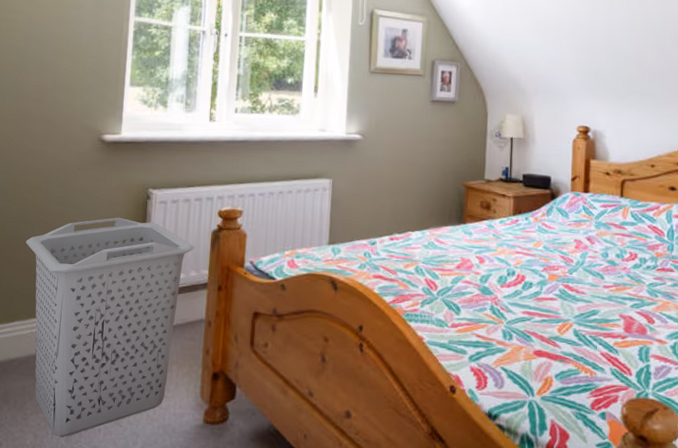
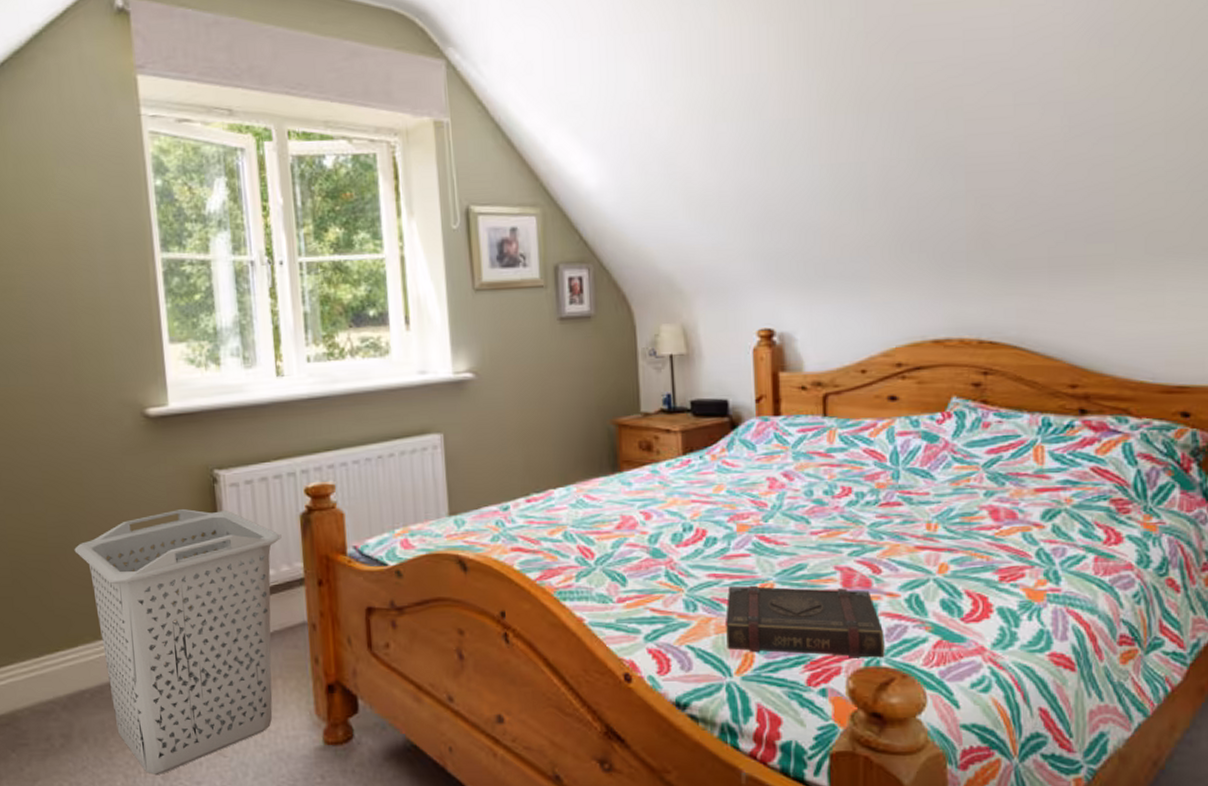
book: none [532,322,653,392] -> present [726,585,885,658]

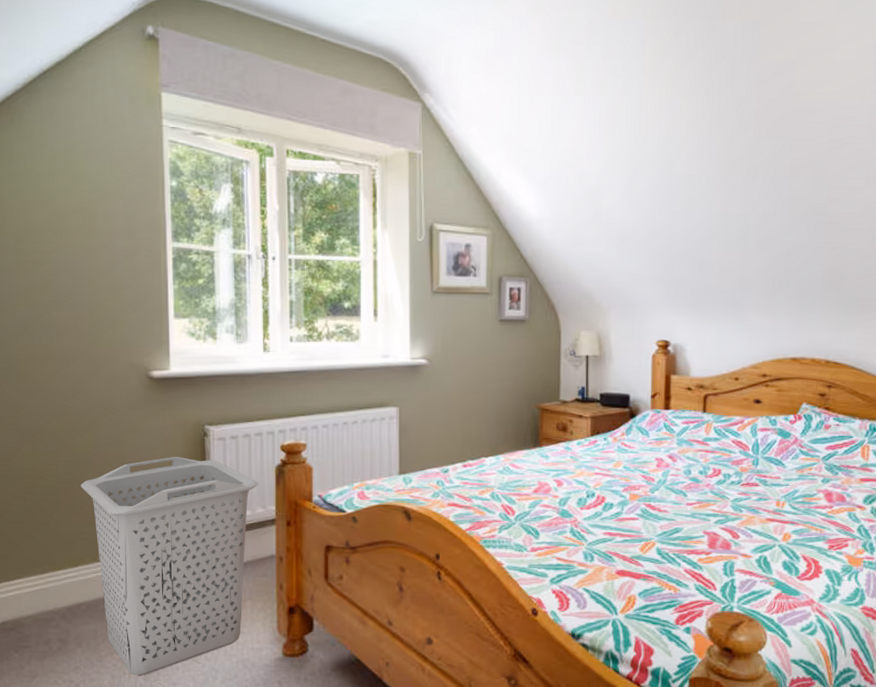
book: present [726,585,885,658] -> none [615,542,738,605]

